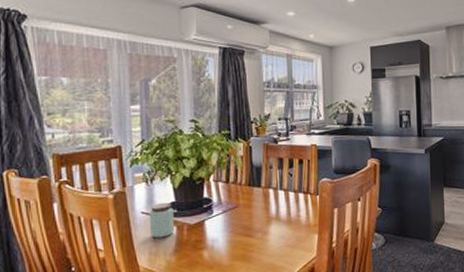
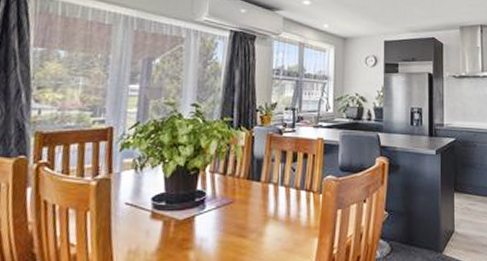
peanut butter: present [149,202,174,238] -> none [131,193,162,234]

